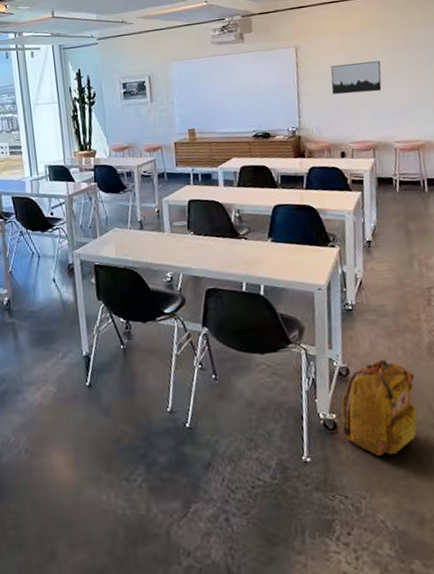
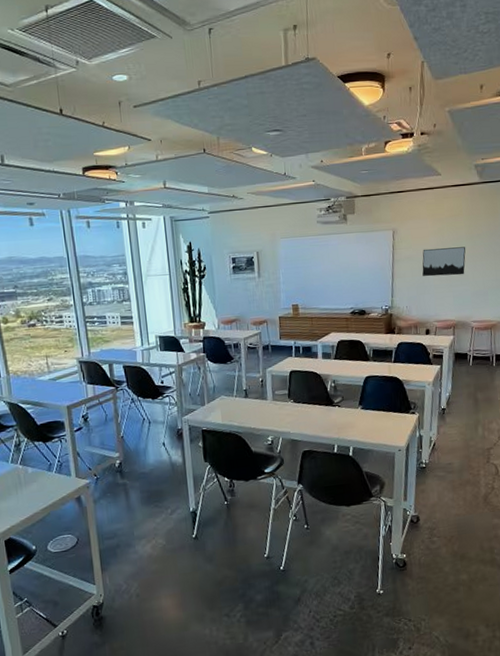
backpack: present [341,359,418,457] -> none [410,508,471,587]

